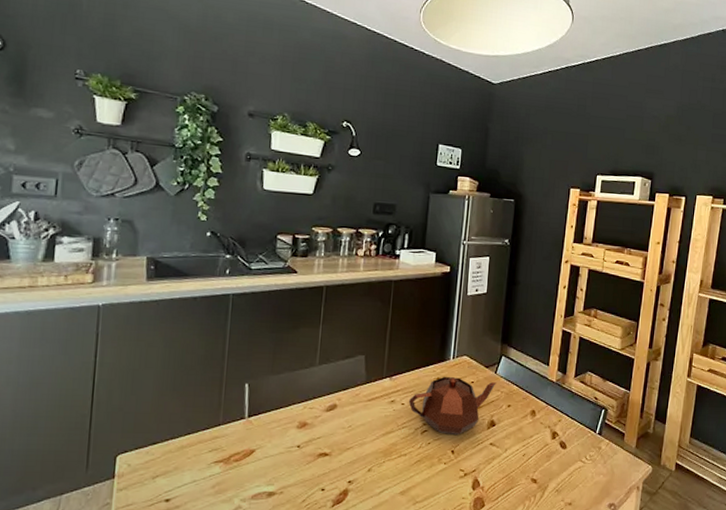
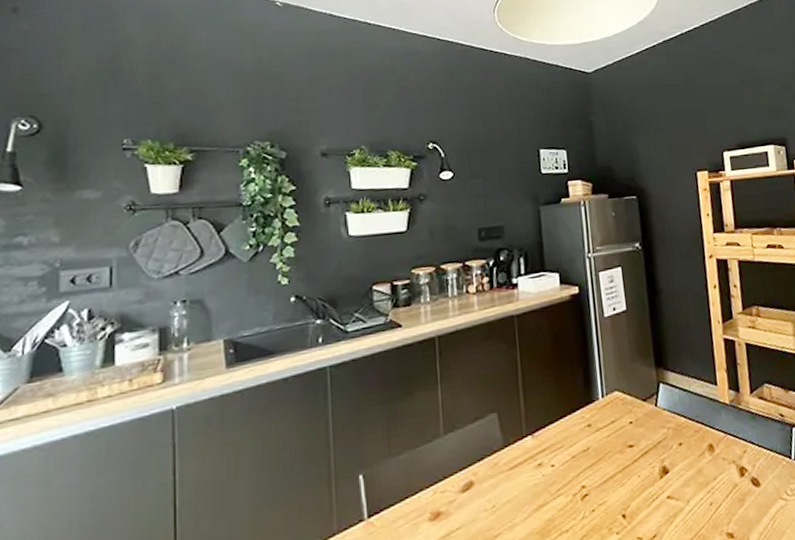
teapot: present [408,376,496,435] -> none [558,417,660,495]

